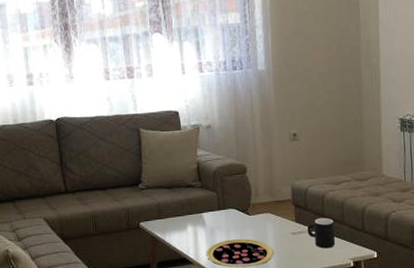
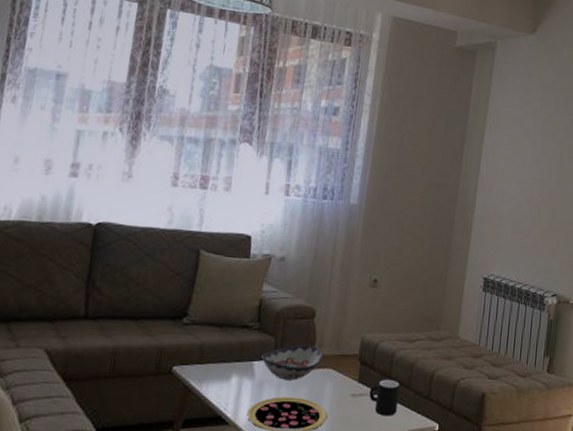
decorative bowl: none [208,195,261,226] -> present [261,344,324,380]

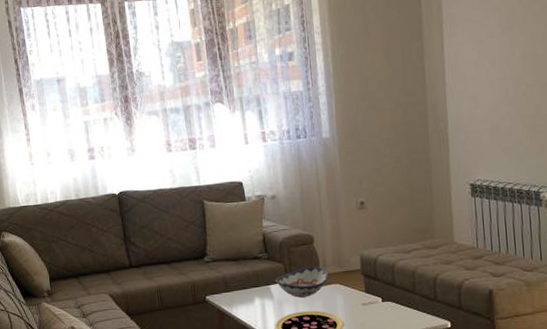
mug: present [369,379,401,416] -> none [378,287,408,319]

